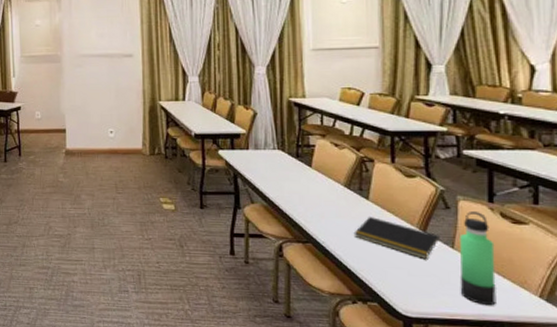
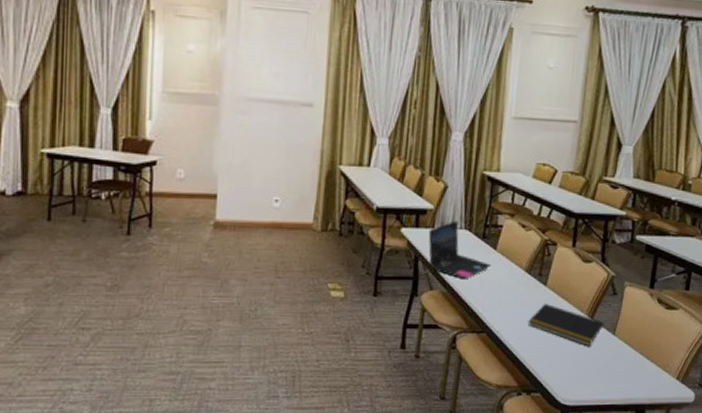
laptop: none [244,142,309,193] -> present [428,220,492,278]
thermos bottle: present [459,210,496,306] -> none [614,296,649,390]

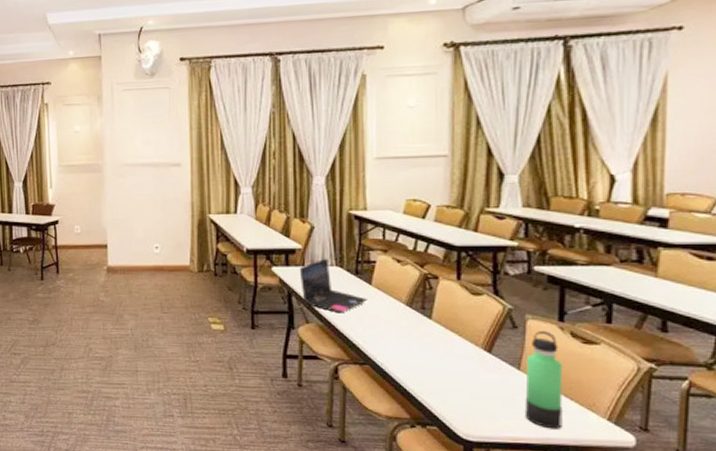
notepad: present [527,303,605,347] -> none [414,336,506,382]
thermos bottle: none [614,296,649,390] -> present [524,330,563,429]

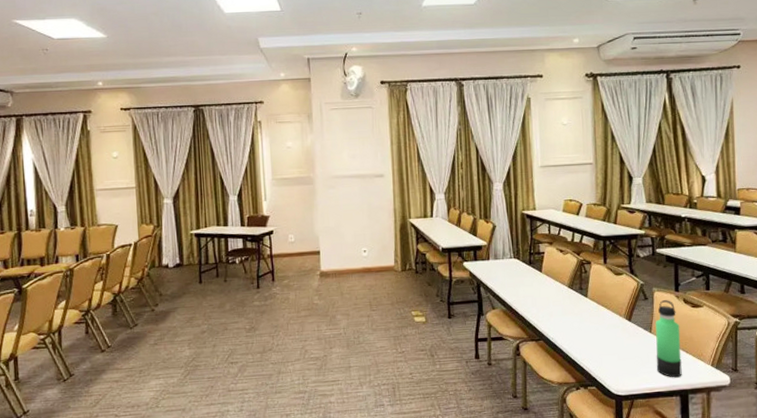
laptop: present [299,258,368,312] -> none [485,252,540,298]

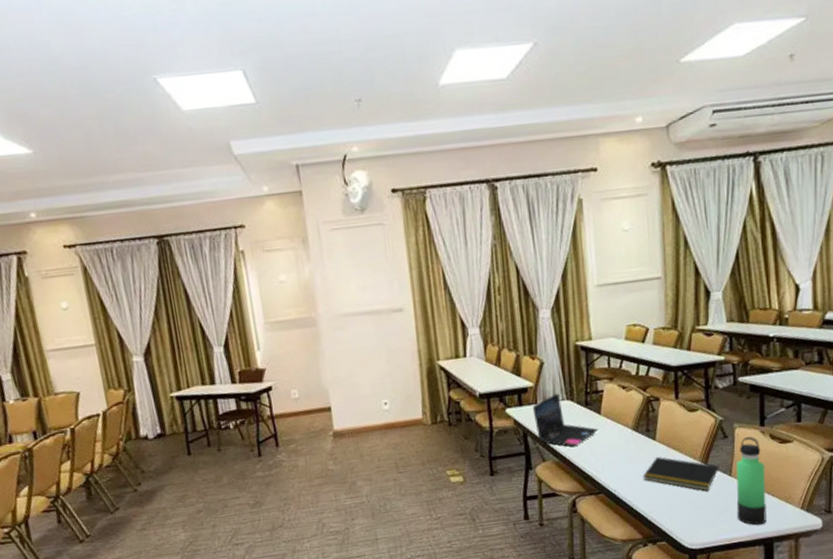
laptop: none [485,252,540,298] -> present [532,393,599,447]
notepad: none [576,311,641,345] -> present [642,456,719,492]

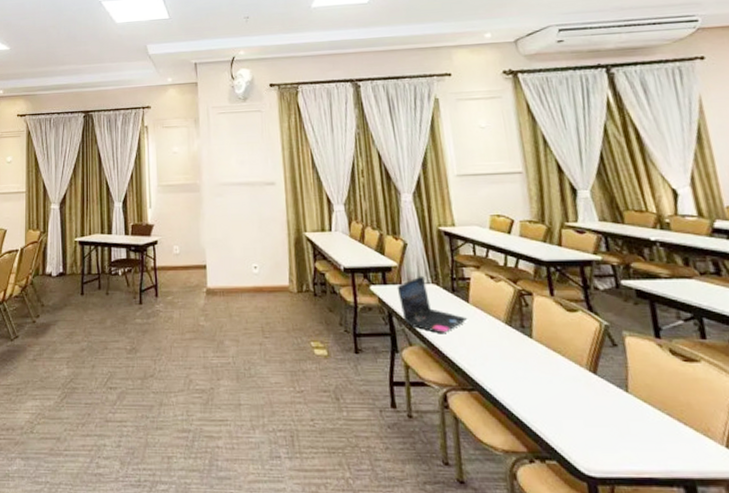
notepad: present [642,456,719,492] -> none [521,357,612,407]
thermos bottle: present [736,436,767,525] -> none [632,347,683,460]

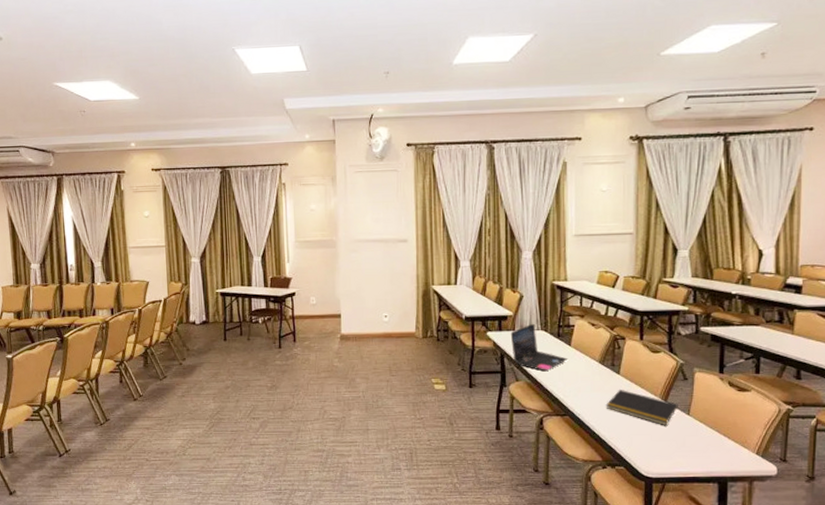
notepad: none [521,357,612,407] -> present [606,389,678,426]

